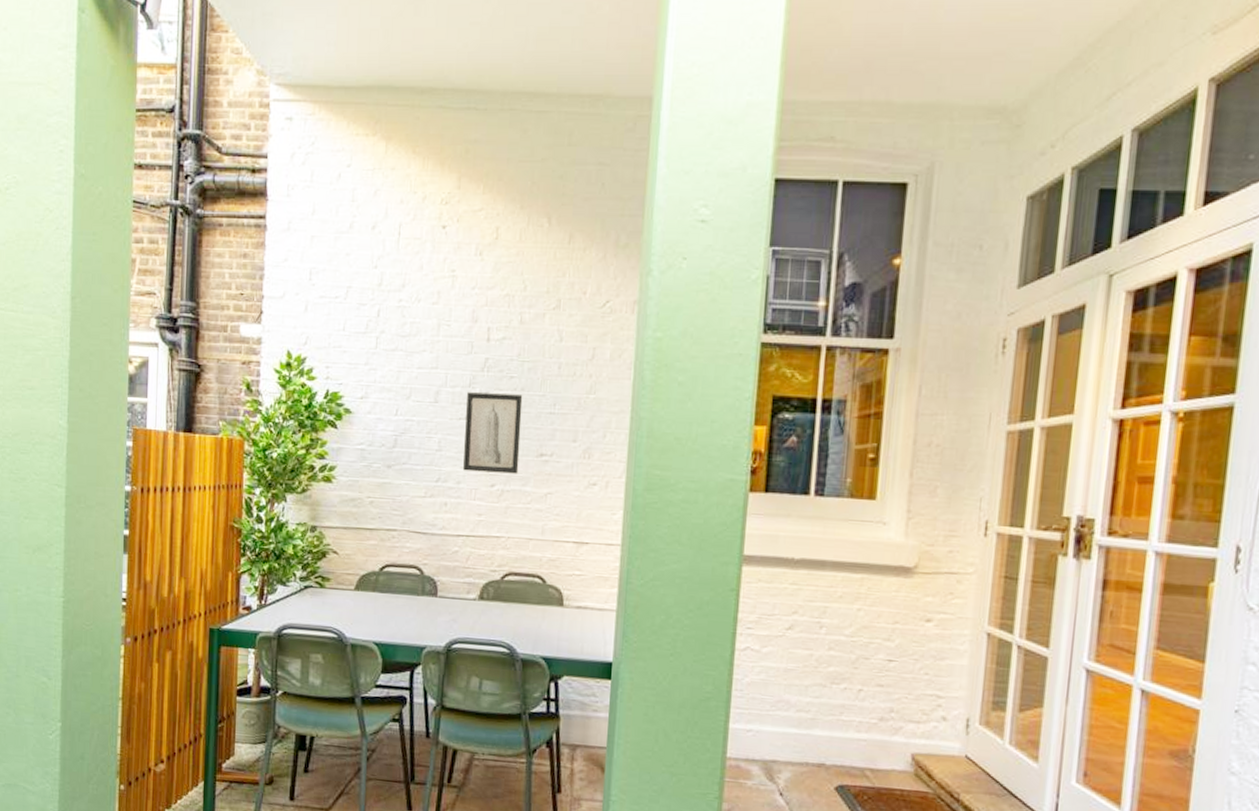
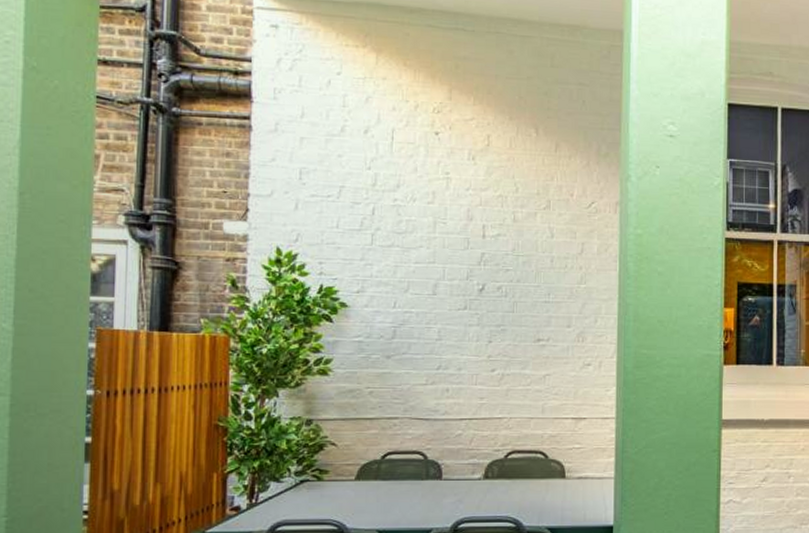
wall art: present [463,392,523,474] -> none [464,284,519,359]

